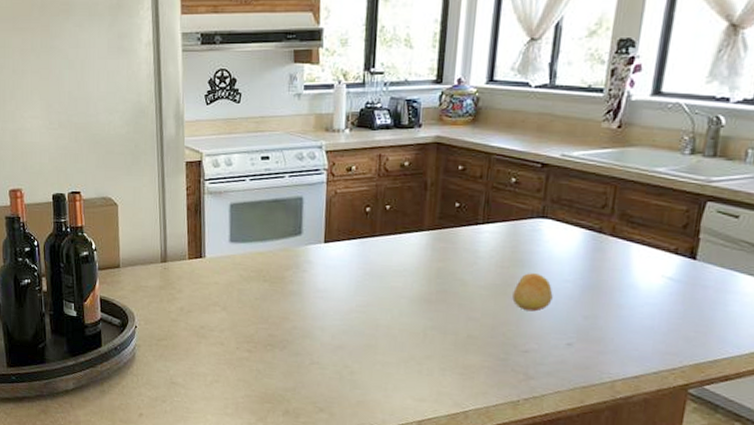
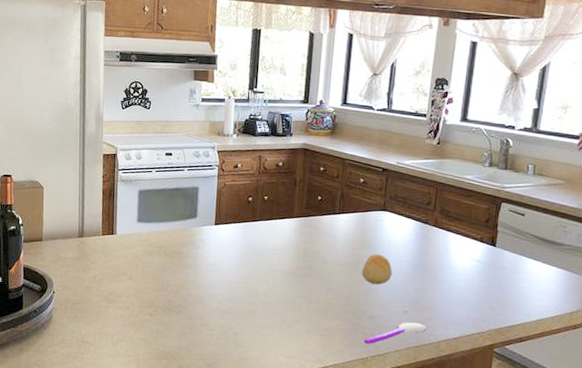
spoon: none [514,357,598,384] -> present [364,322,427,344]

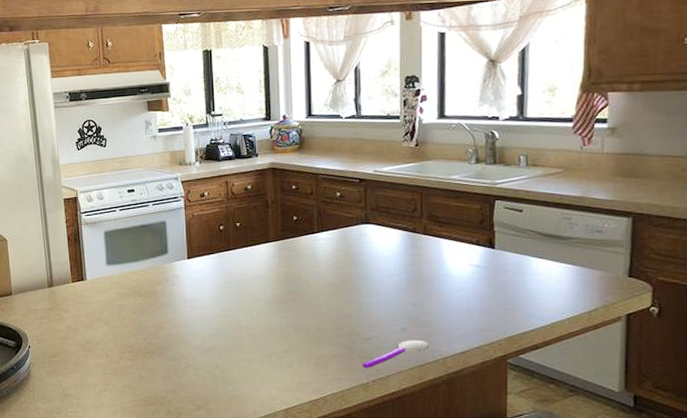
fruit: present [362,254,392,285] -> none [351,271,384,304]

